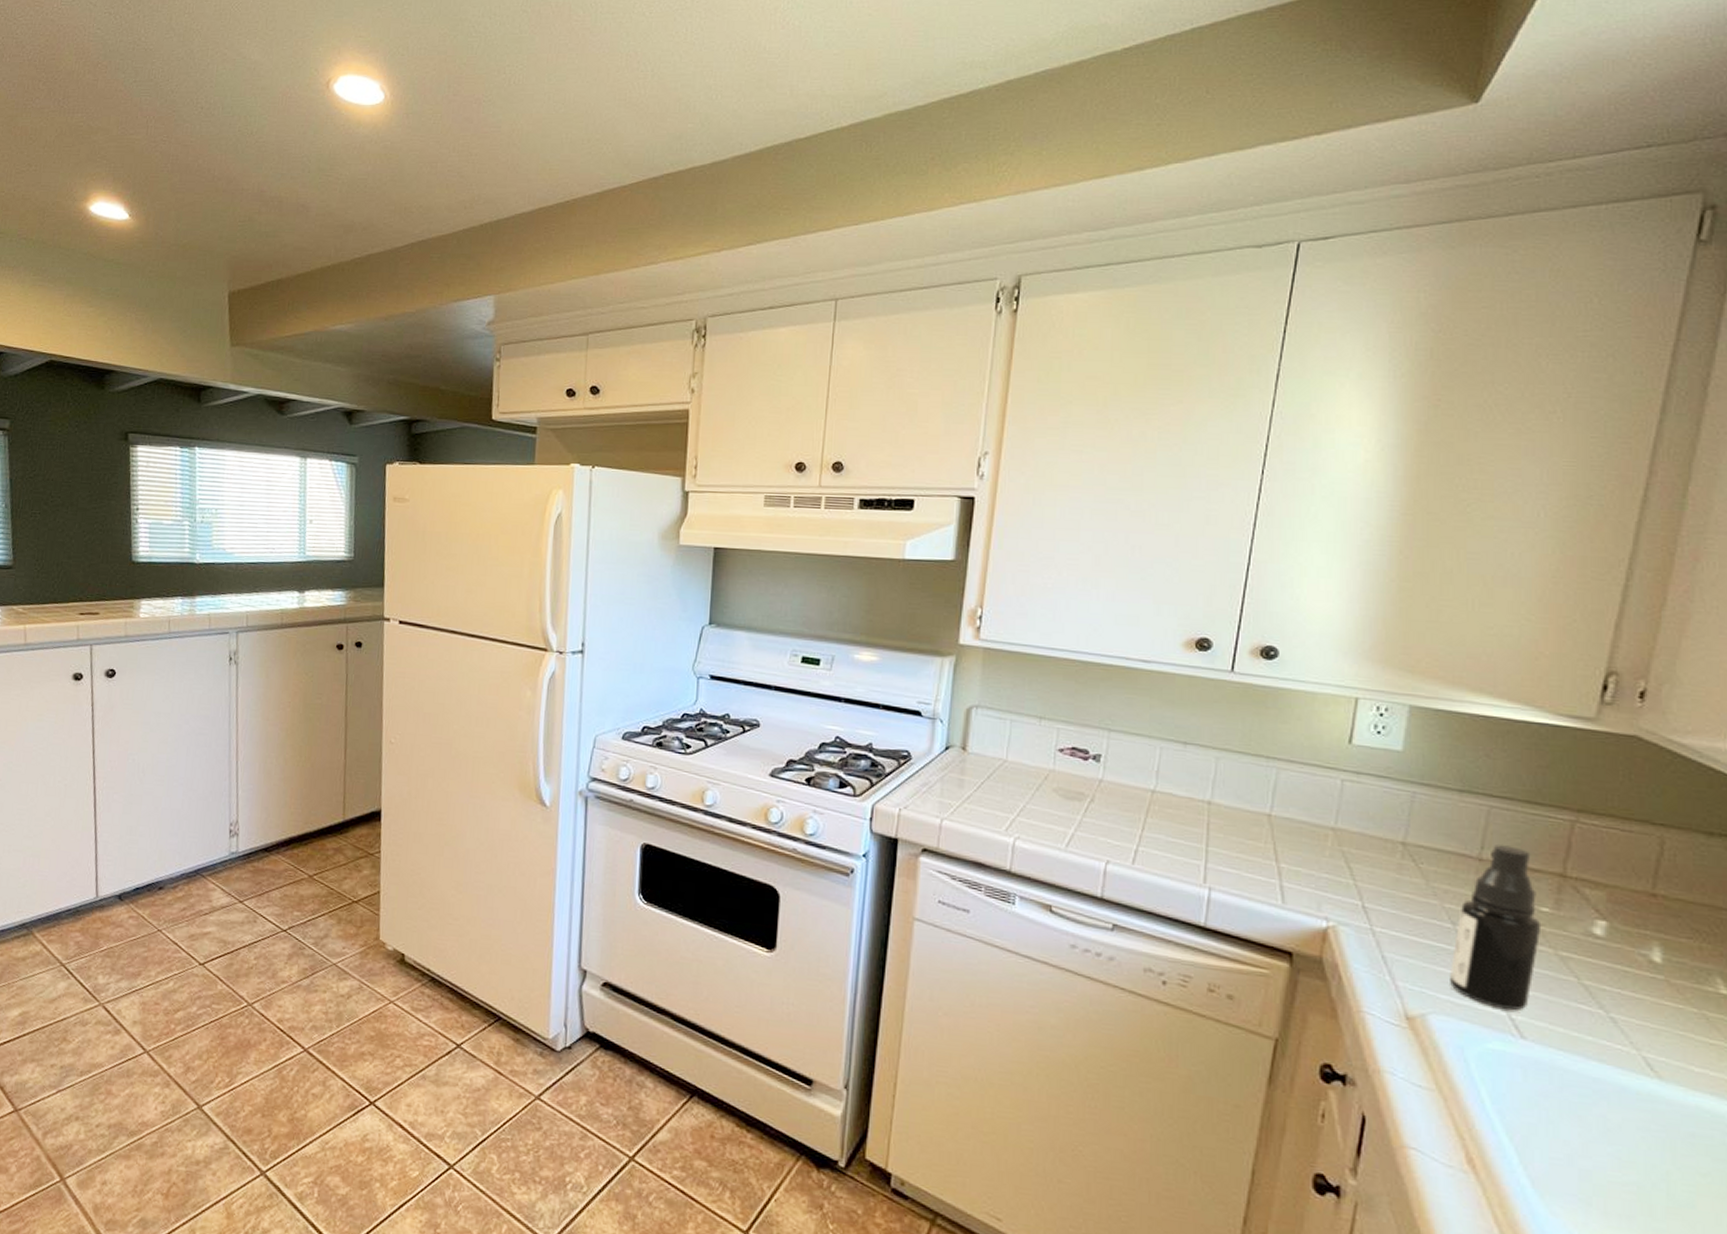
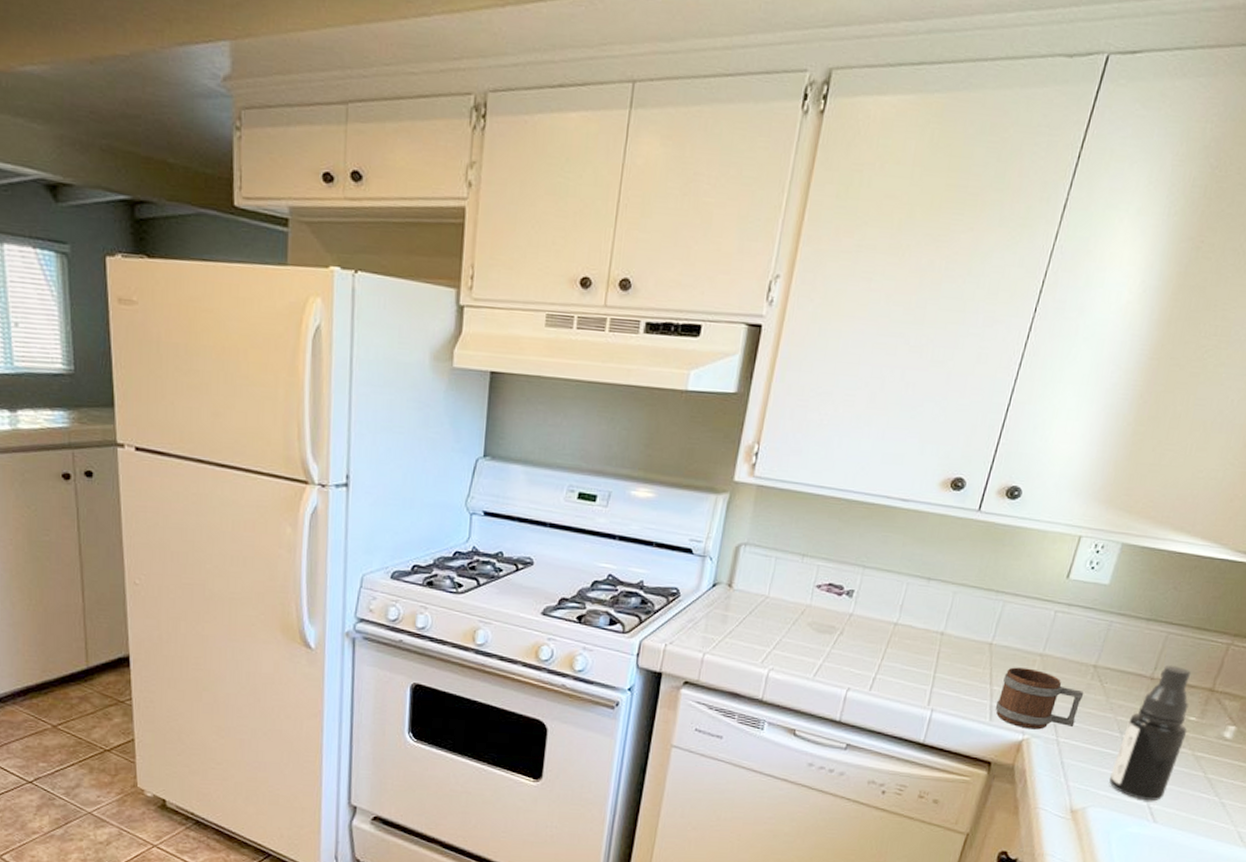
mug: none [1286,842,1396,916] -> present [995,667,1084,730]

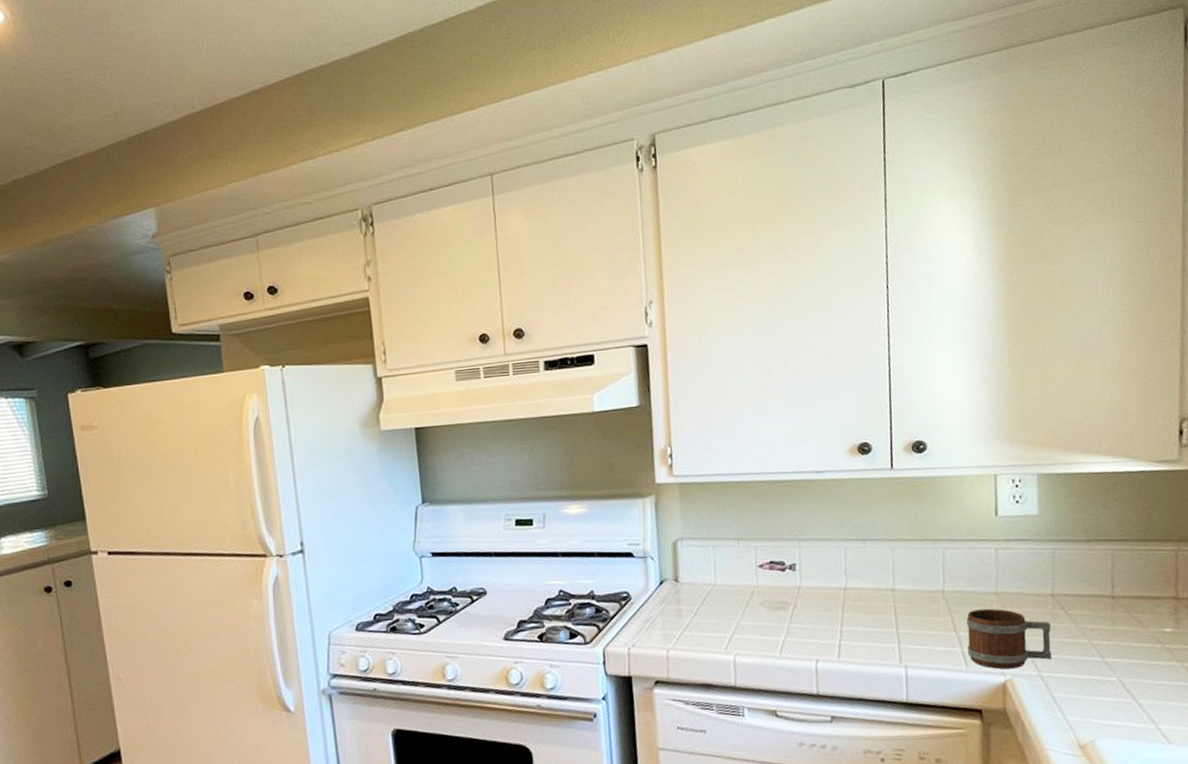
spray bottle: present [1109,665,1192,801] -> none [1105,581,1169,722]

